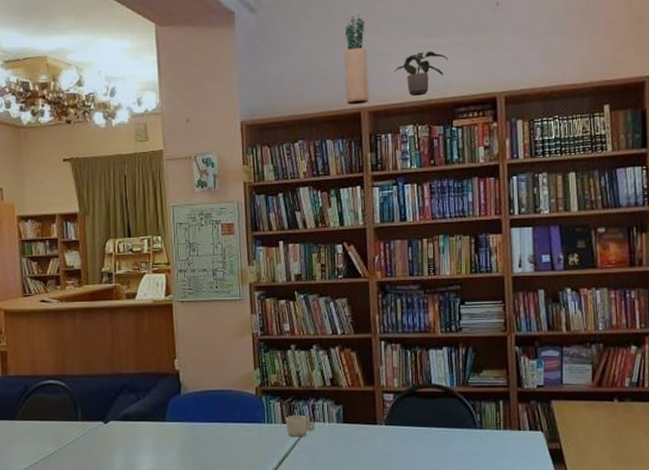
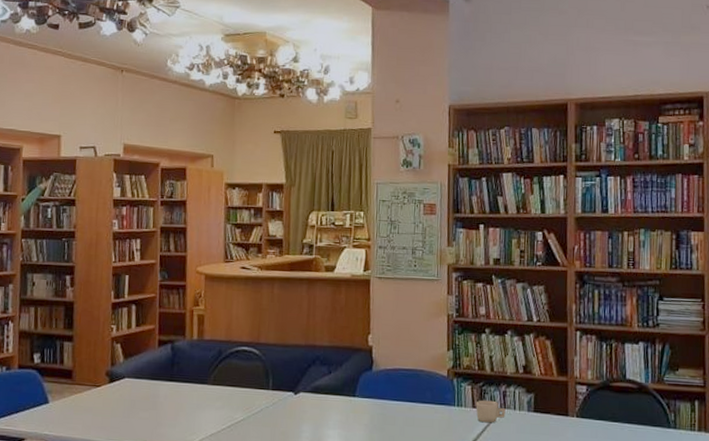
vase: present [344,14,369,105] -> none [553,9,577,96]
potted plant: present [394,51,448,97] -> none [602,48,656,92]

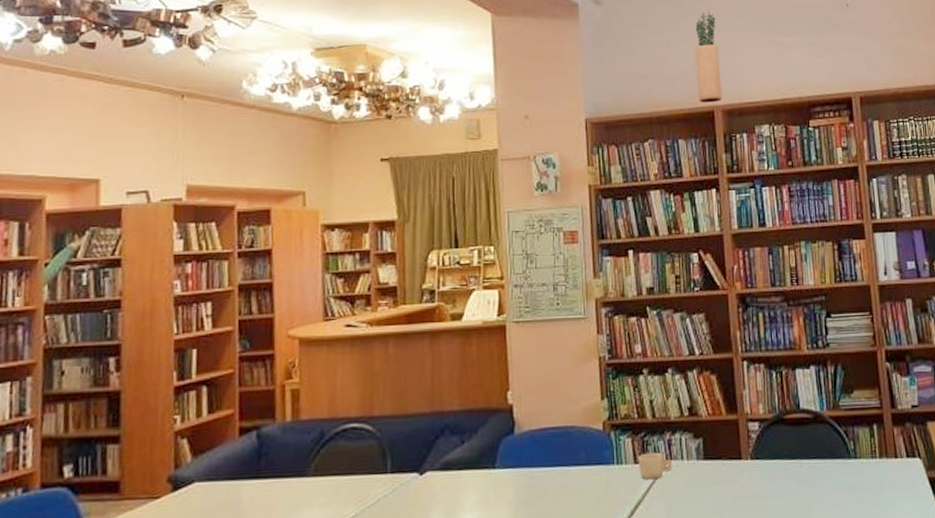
vase: none [553,9,577,96] -> present [694,10,722,103]

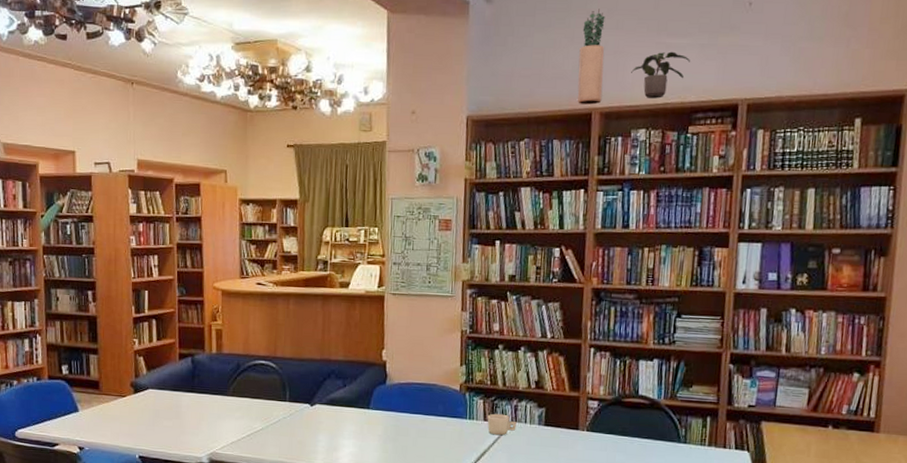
potted plant: none [747,49,801,96] -> present [631,51,690,99]

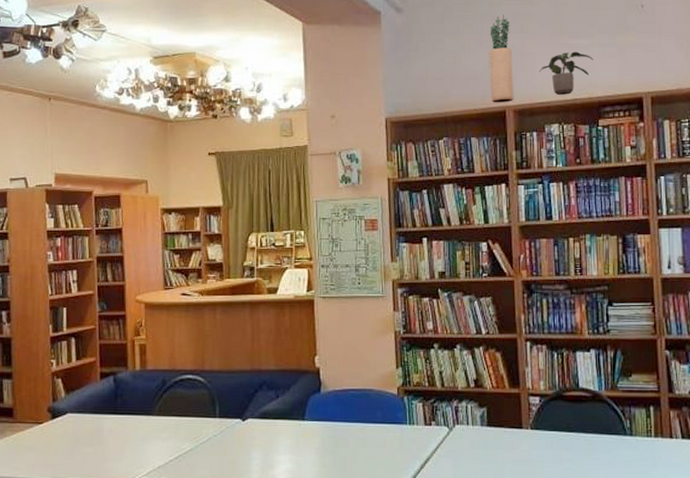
cup: present [487,413,517,436] -> none [428,416,459,440]

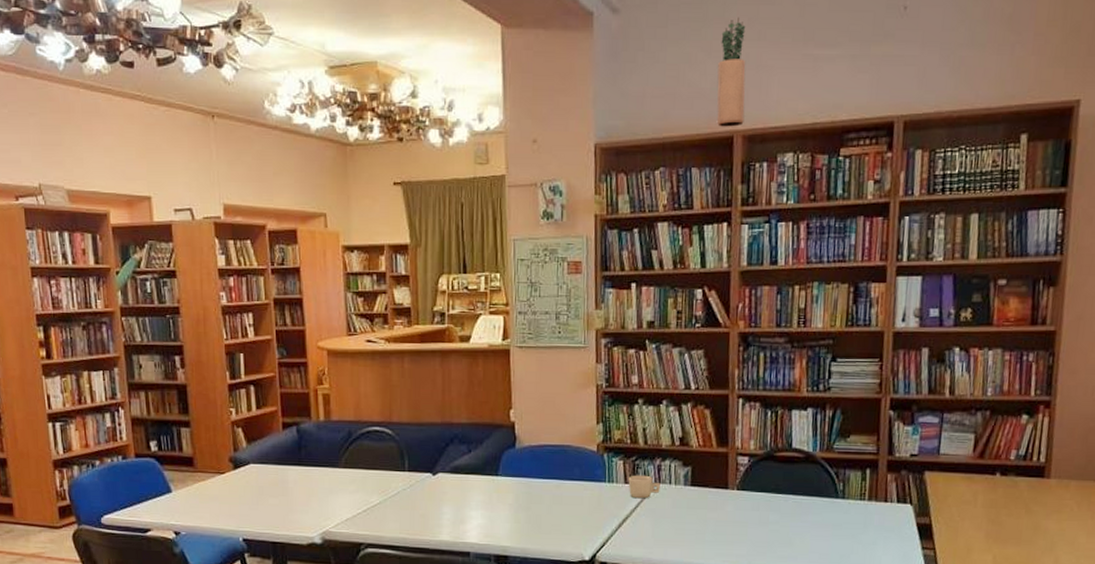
cup: none [428,416,459,440] -> present [628,475,660,499]
potted plant: present [539,51,593,96] -> none [776,64,840,119]

